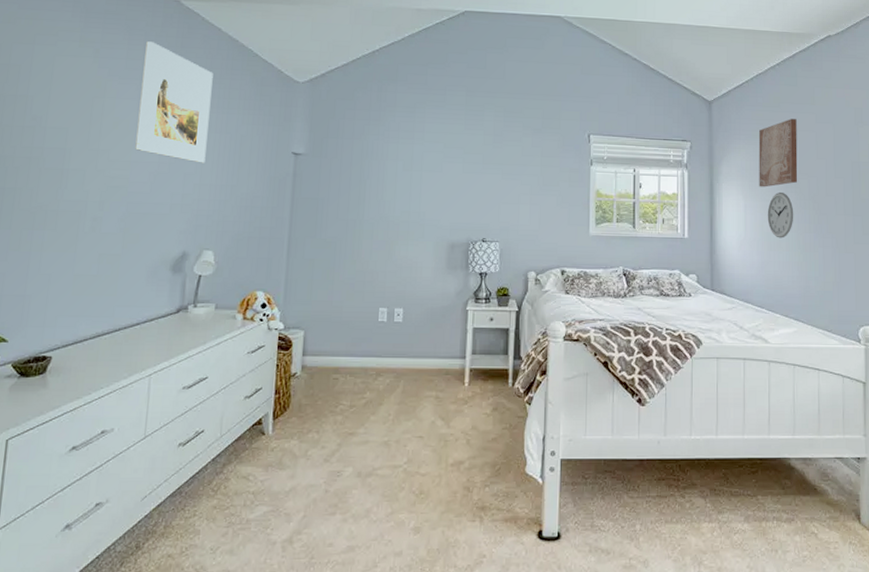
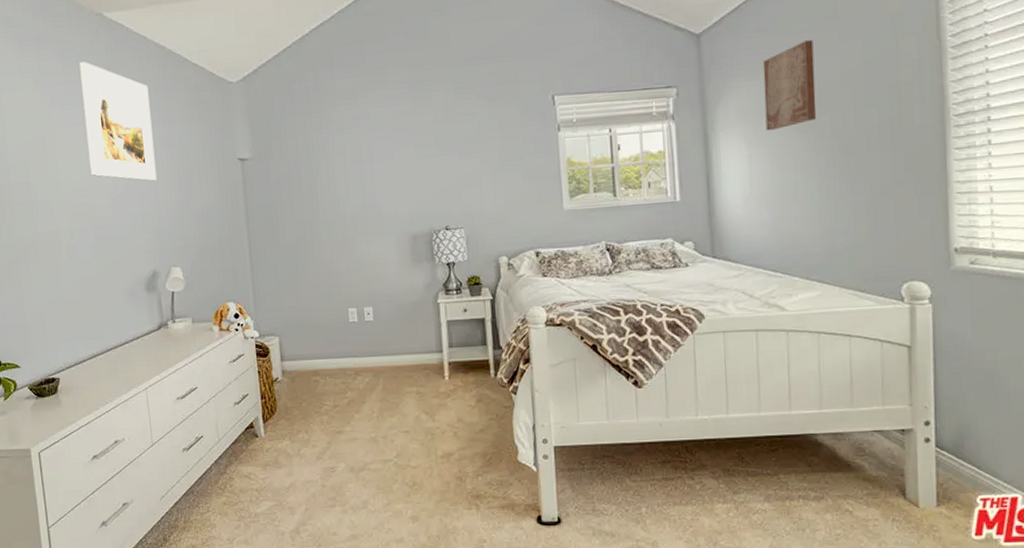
wall clock: present [767,191,794,238] -> none [778,133,813,189]

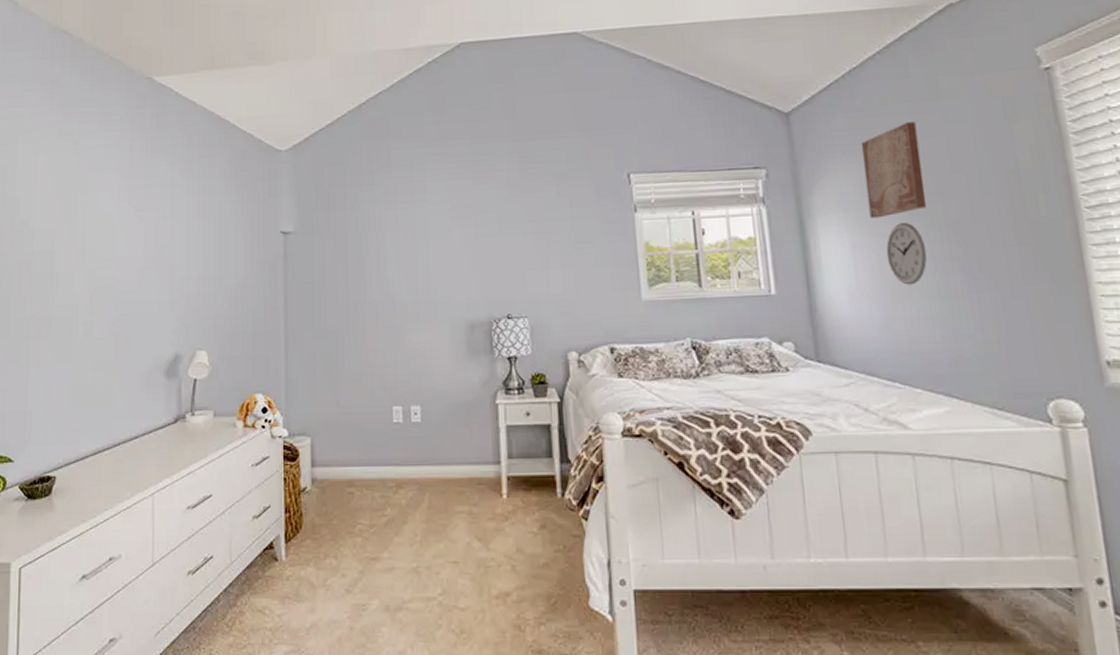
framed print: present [79,62,157,181] -> none [120,125,191,254]
wall clock: none [778,133,813,189] -> present [886,222,927,285]

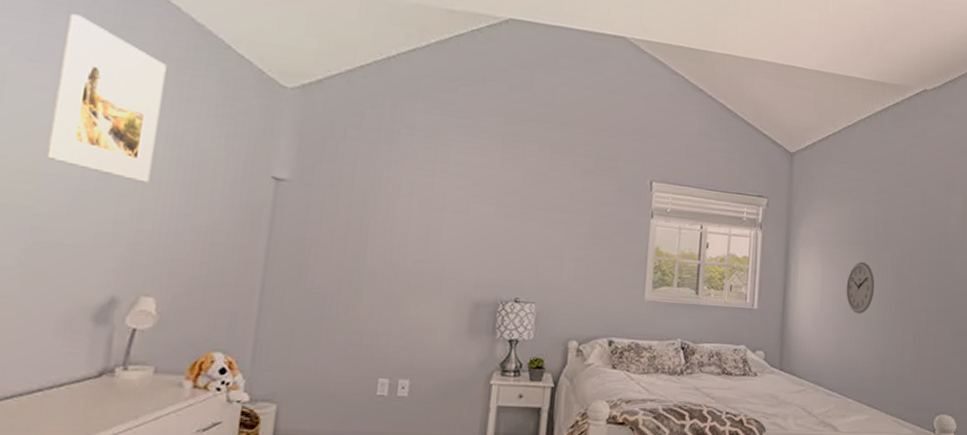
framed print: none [120,125,191,254] -> present [46,14,167,183]
wall art: present [860,122,927,219] -> none [839,180,885,256]

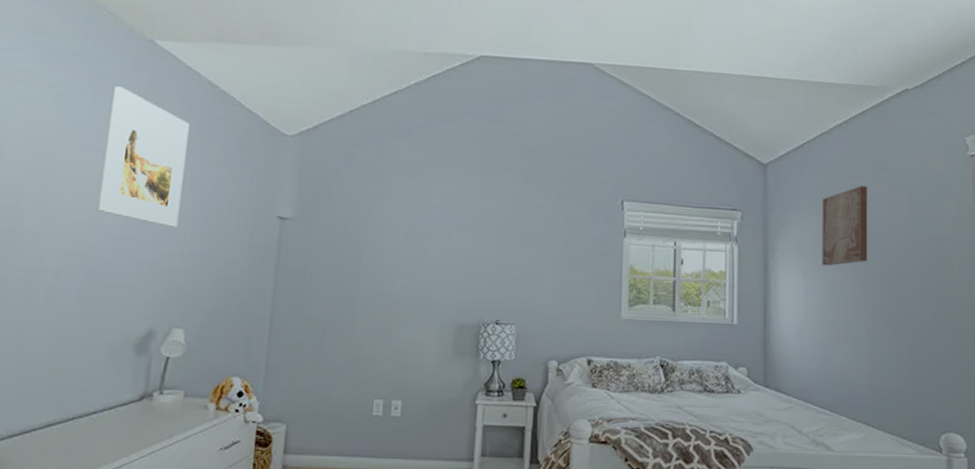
wall art: none [839,180,885,256] -> present [822,186,868,266]
wall clock: present [846,261,875,314] -> none [831,271,863,327]

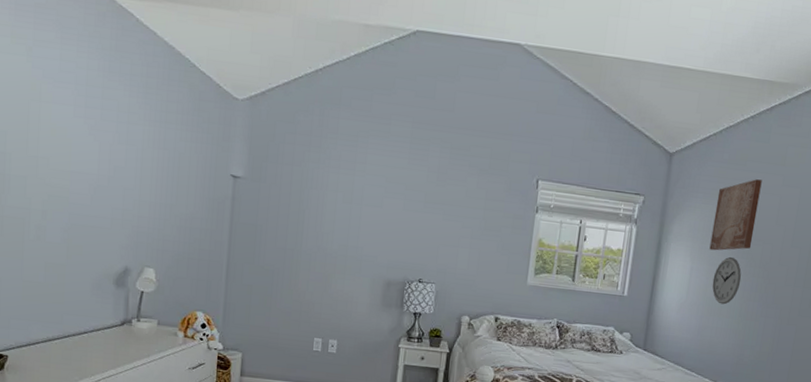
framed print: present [98,86,190,228] -> none [74,42,150,179]
wall clock: none [831,271,863,327] -> present [712,256,742,305]

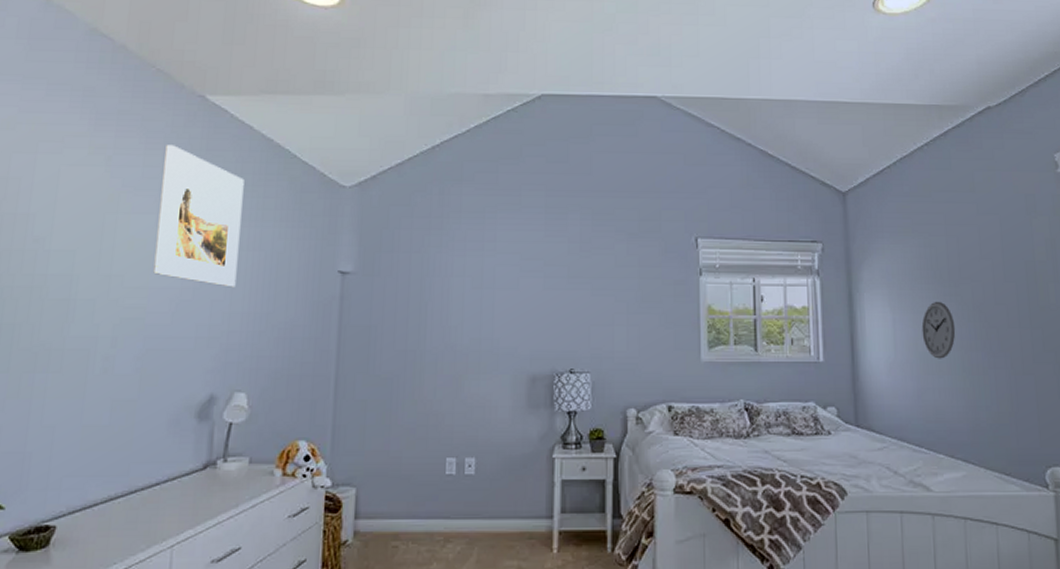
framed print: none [74,42,150,179] -> present [153,145,244,288]
wall art: present [709,179,762,251] -> none [906,210,959,296]

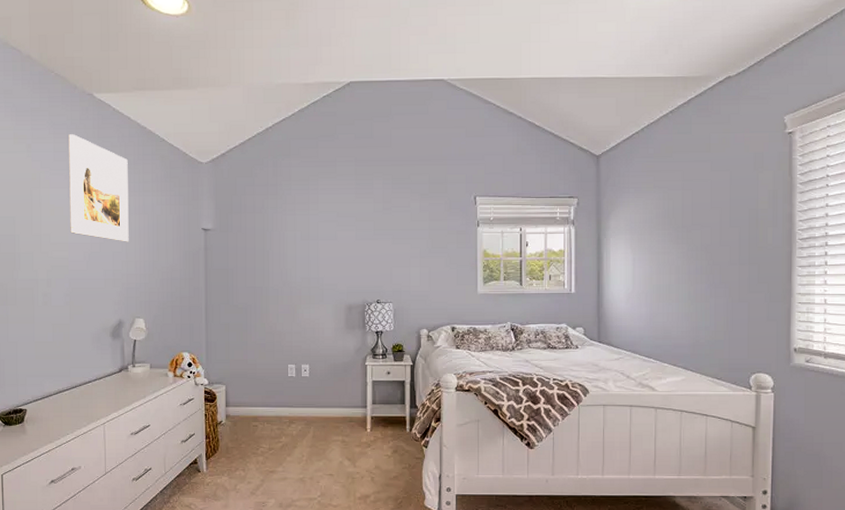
wall clock: present [921,301,956,359] -> none [656,243,685,290]

